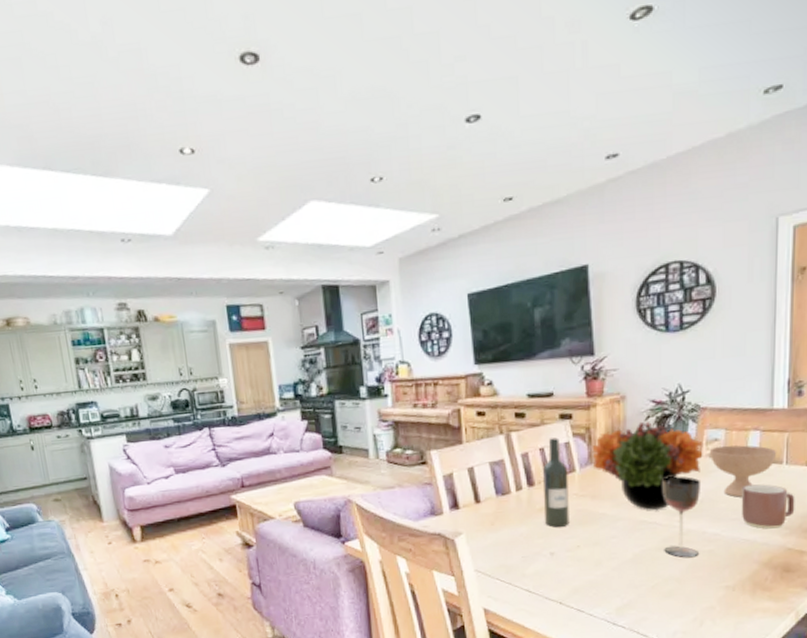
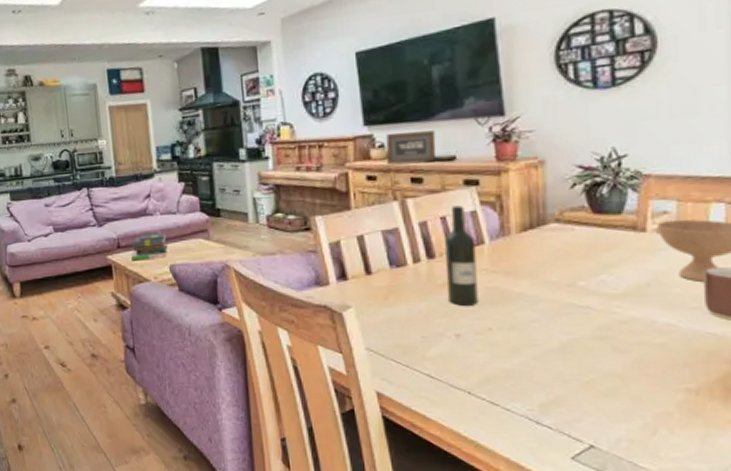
books: none [255,471,292,500] -> present [131,233,168,261]
picture frame: none [494,369,537,401] -> present [386,130,436,165]
flower arrangement: present [592,421,703,511] -> none [504,189,648,293]
wineglass: present [662,476,702,557] -> none [595,253,648,350]

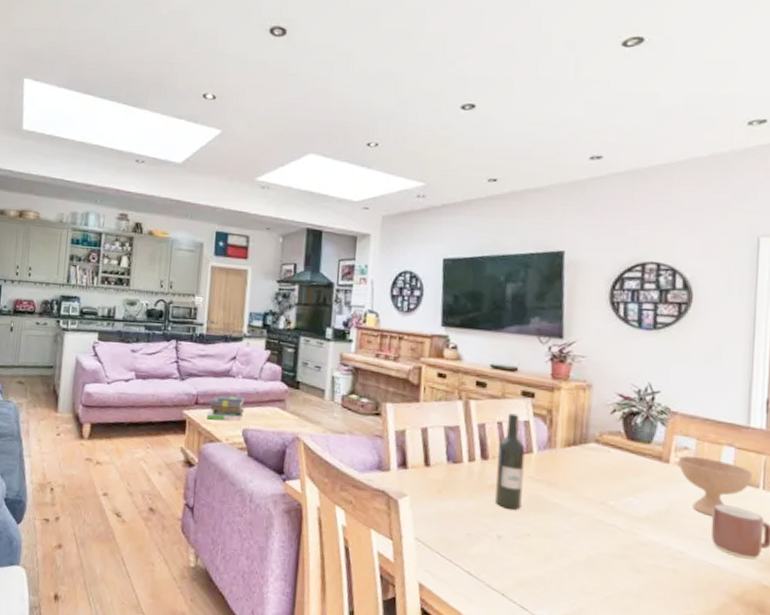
picture frame: present [386,130,436,165] -> none [458,337,503,370]

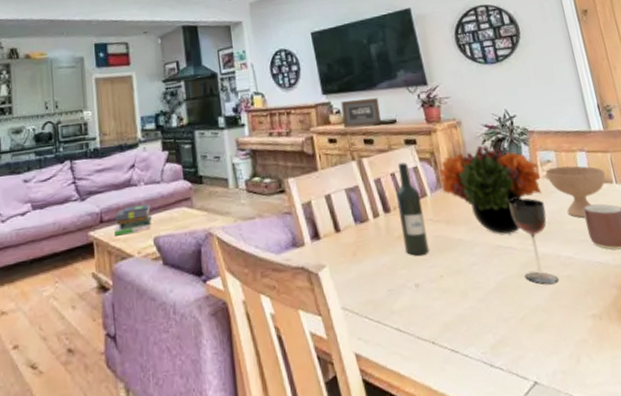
picture frame: none [458,337,503,370] -> present [341,98,381,128]
flower arrangement: none [551,414,672,513] -> present [438,145,542,235]
wineglass: none [622,477,668,573] -> present [508,197,558,284]

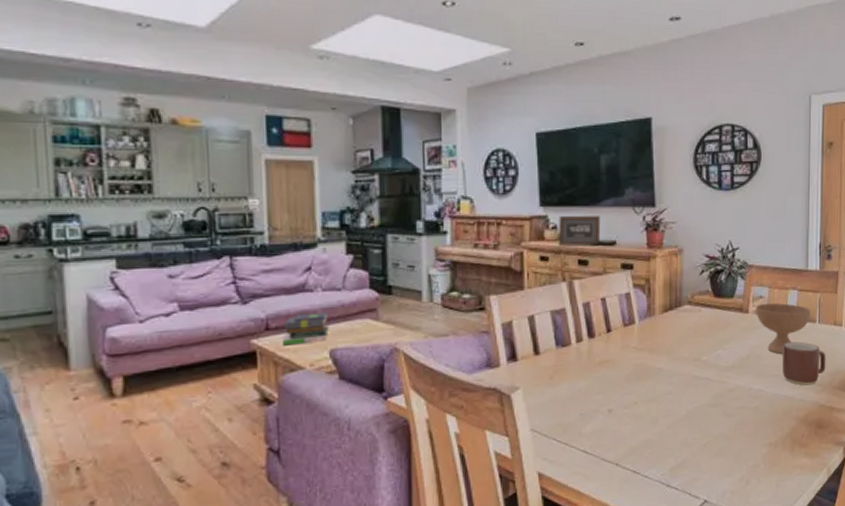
wine bottle: present [396,162,429,256] -> none [603,288,628,382]
flower arrangement: present [438,145,542,235] -> none [651,275,750,366]
wineglass: present [508,197,558,284] -> none [714,331,748,414]

